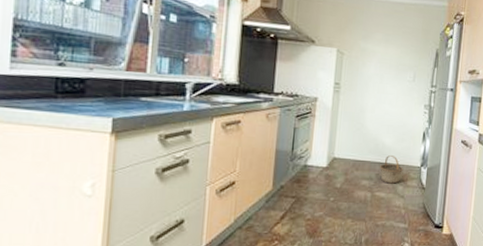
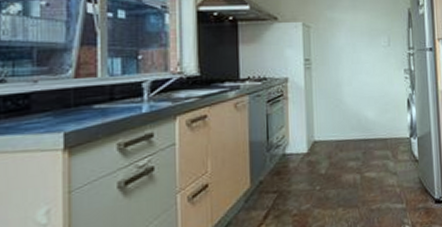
basket: present [379,155,404,184] -> none [366,129,392,162]

